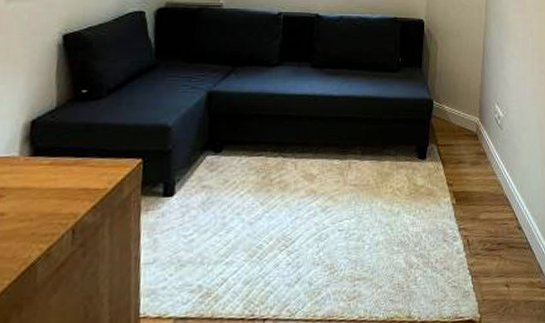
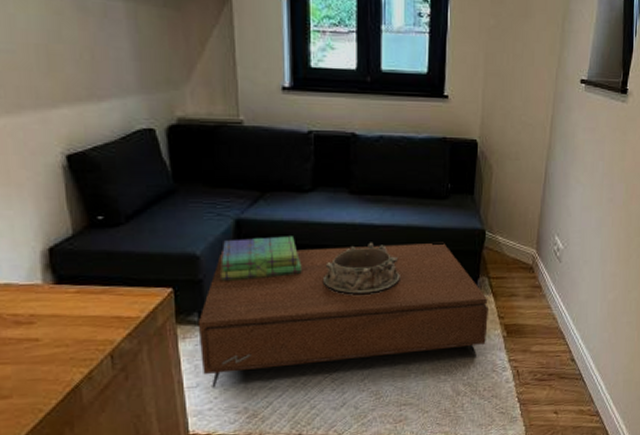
coffee table: none [161,111,438,264] -> present [197,242,488,388]
stack of books: none [189,107,265,152] -> present [220,236,302,282]
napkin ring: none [283,112,356,164] -> present [322,242,400,295]

